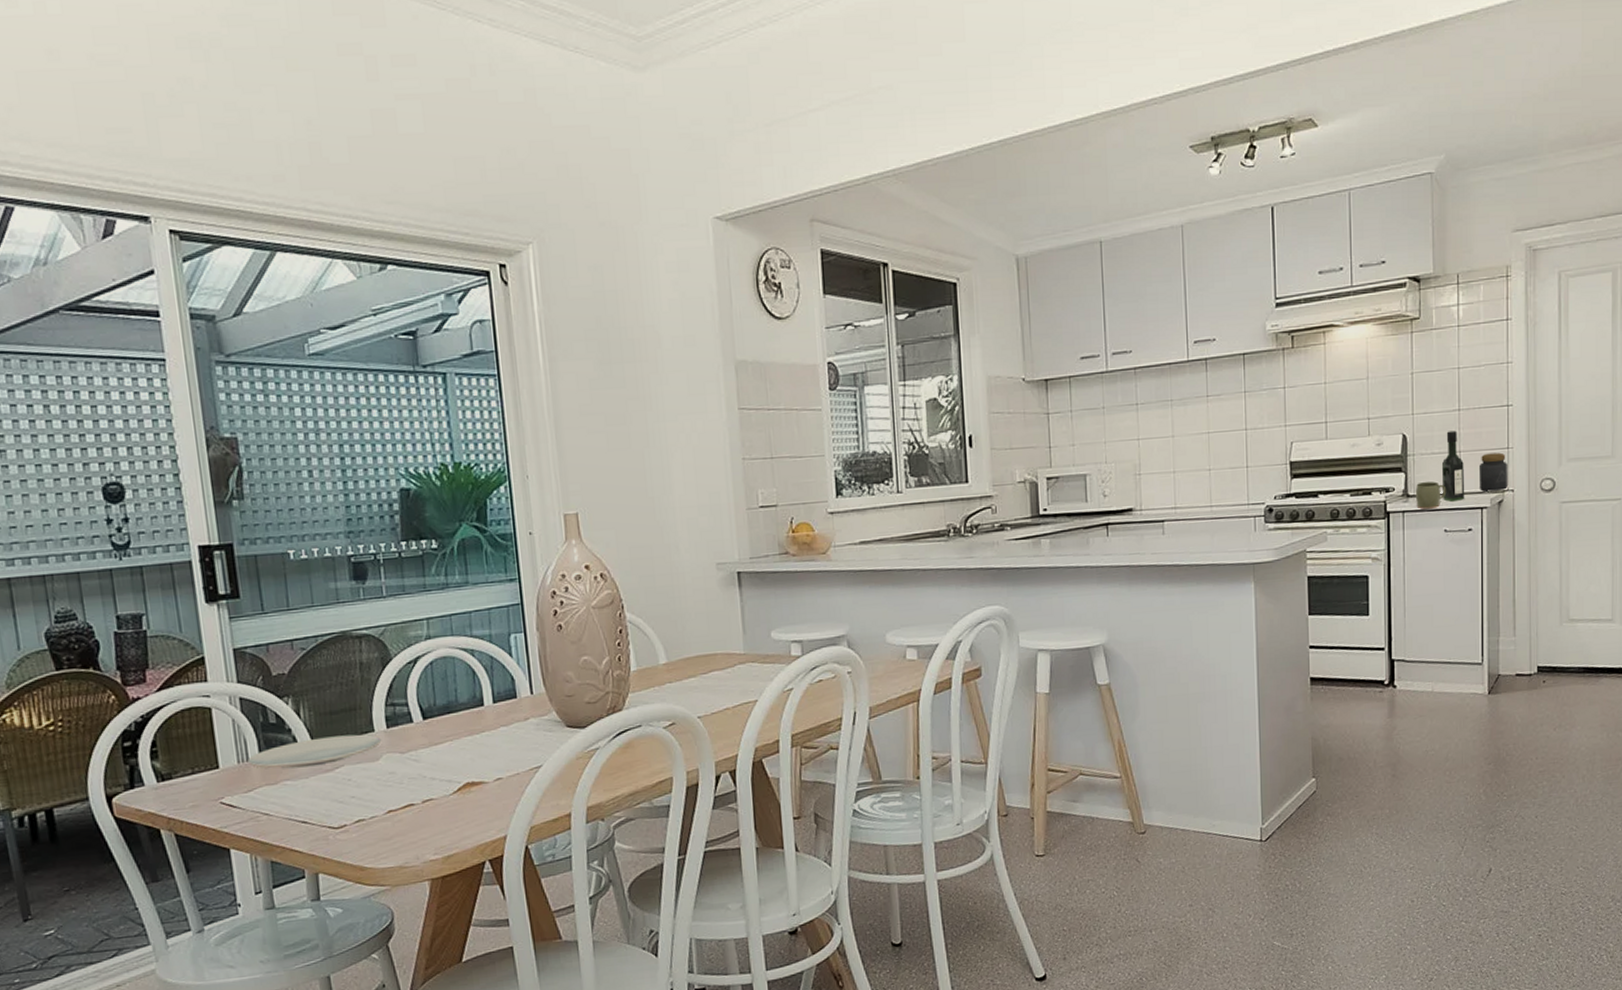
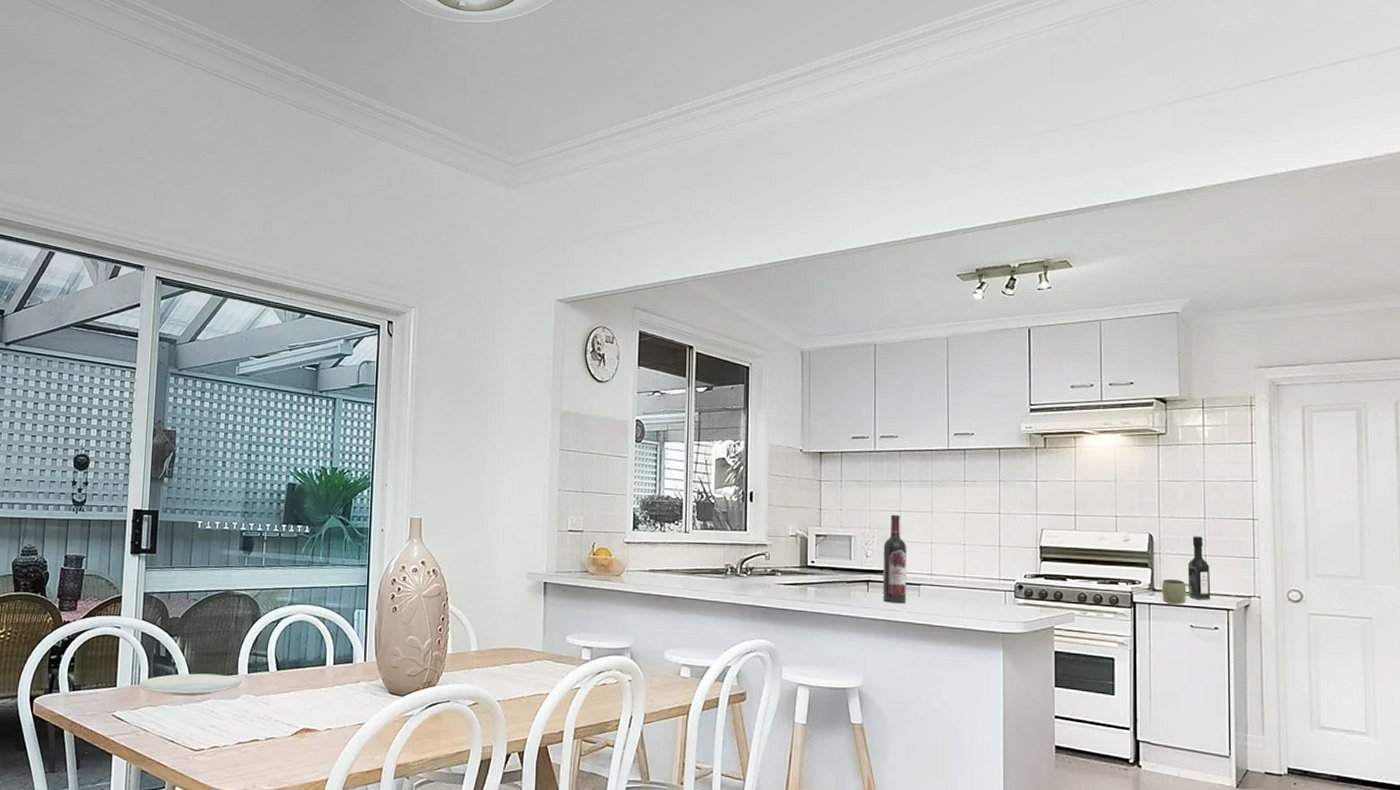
wine bottle: none [1122,443,1151,547] -> present [883,514,907,604]
jar: present [1480,452,1507,492] -> none [1226,560,1254,597]

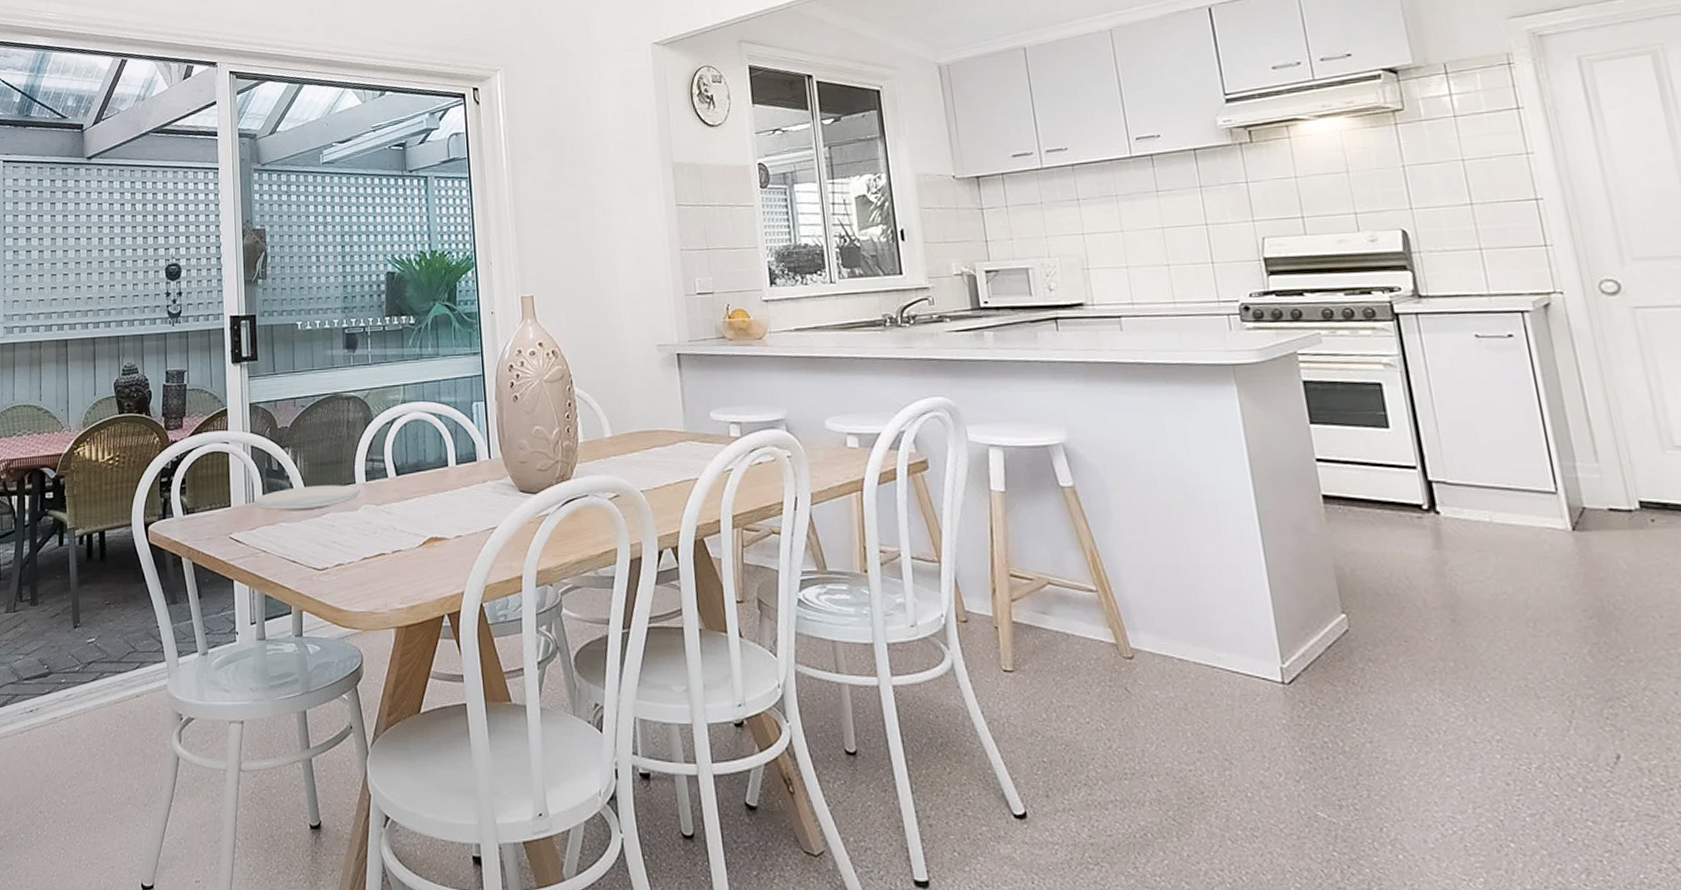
wine bottle: present [883,514,907,604] -> none [1068,238,1108,342]
mug: present [1161,579,1193,604] -> none [1428,281,1471,311]
bottle: present [1187,536,1211,601] -> none [1458,226,1497,305]

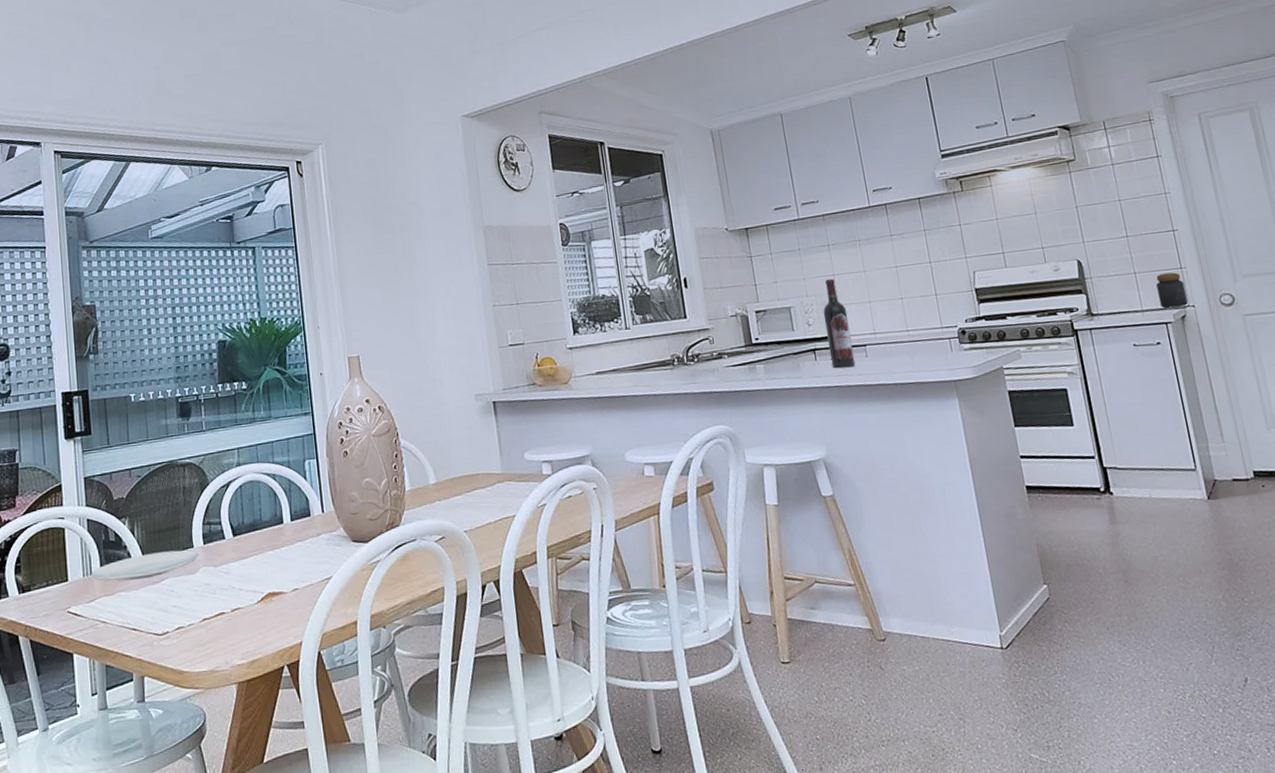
wine bottle: none [1068,238,1108,342] -> present [823,278,856,369]
jar: none [1510,250,1554,294] -> present [1156,272,1188,309]

